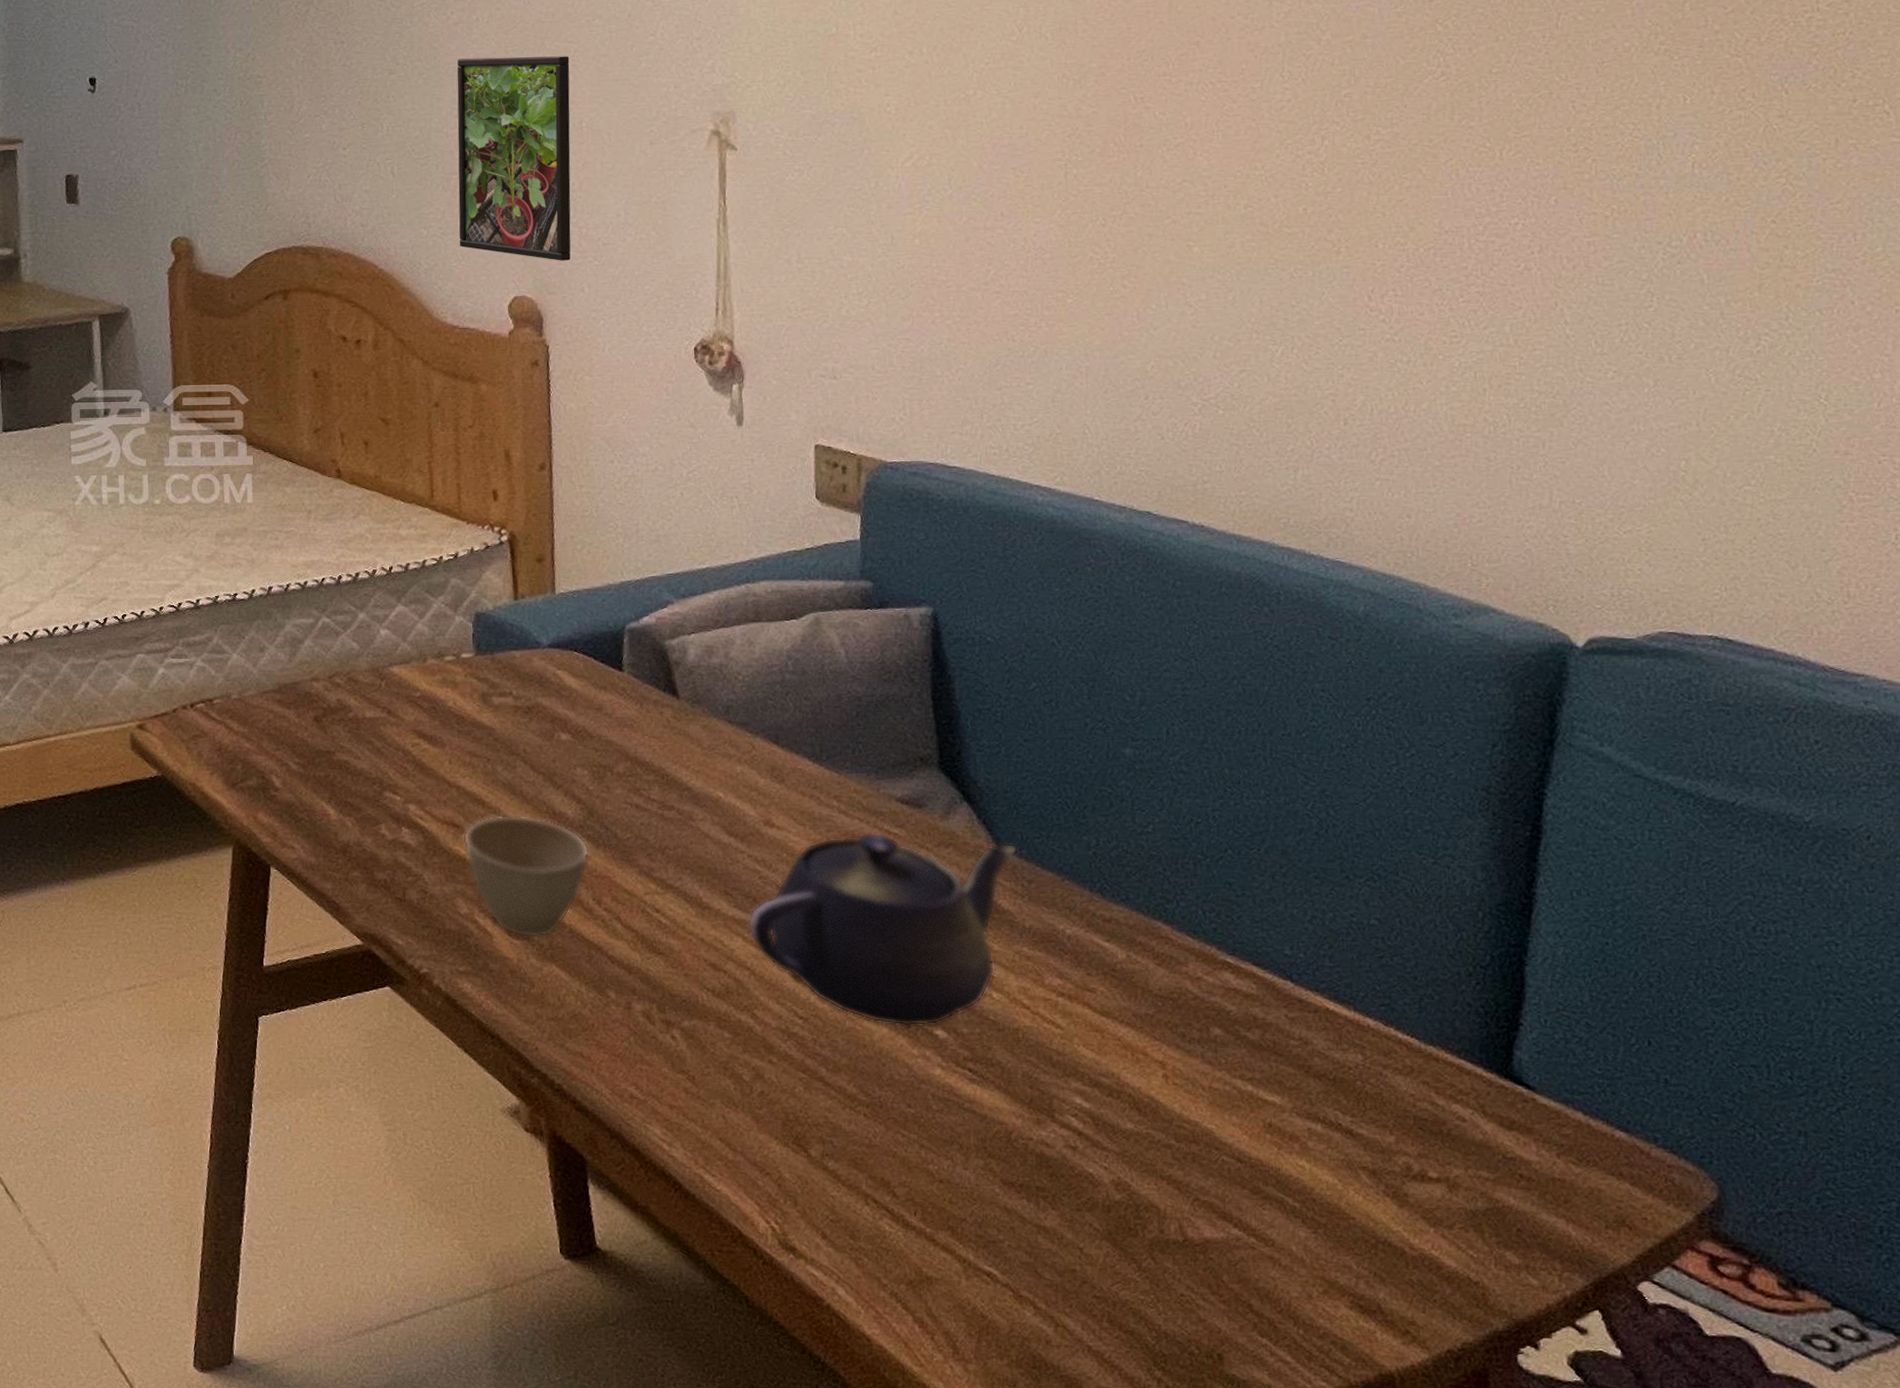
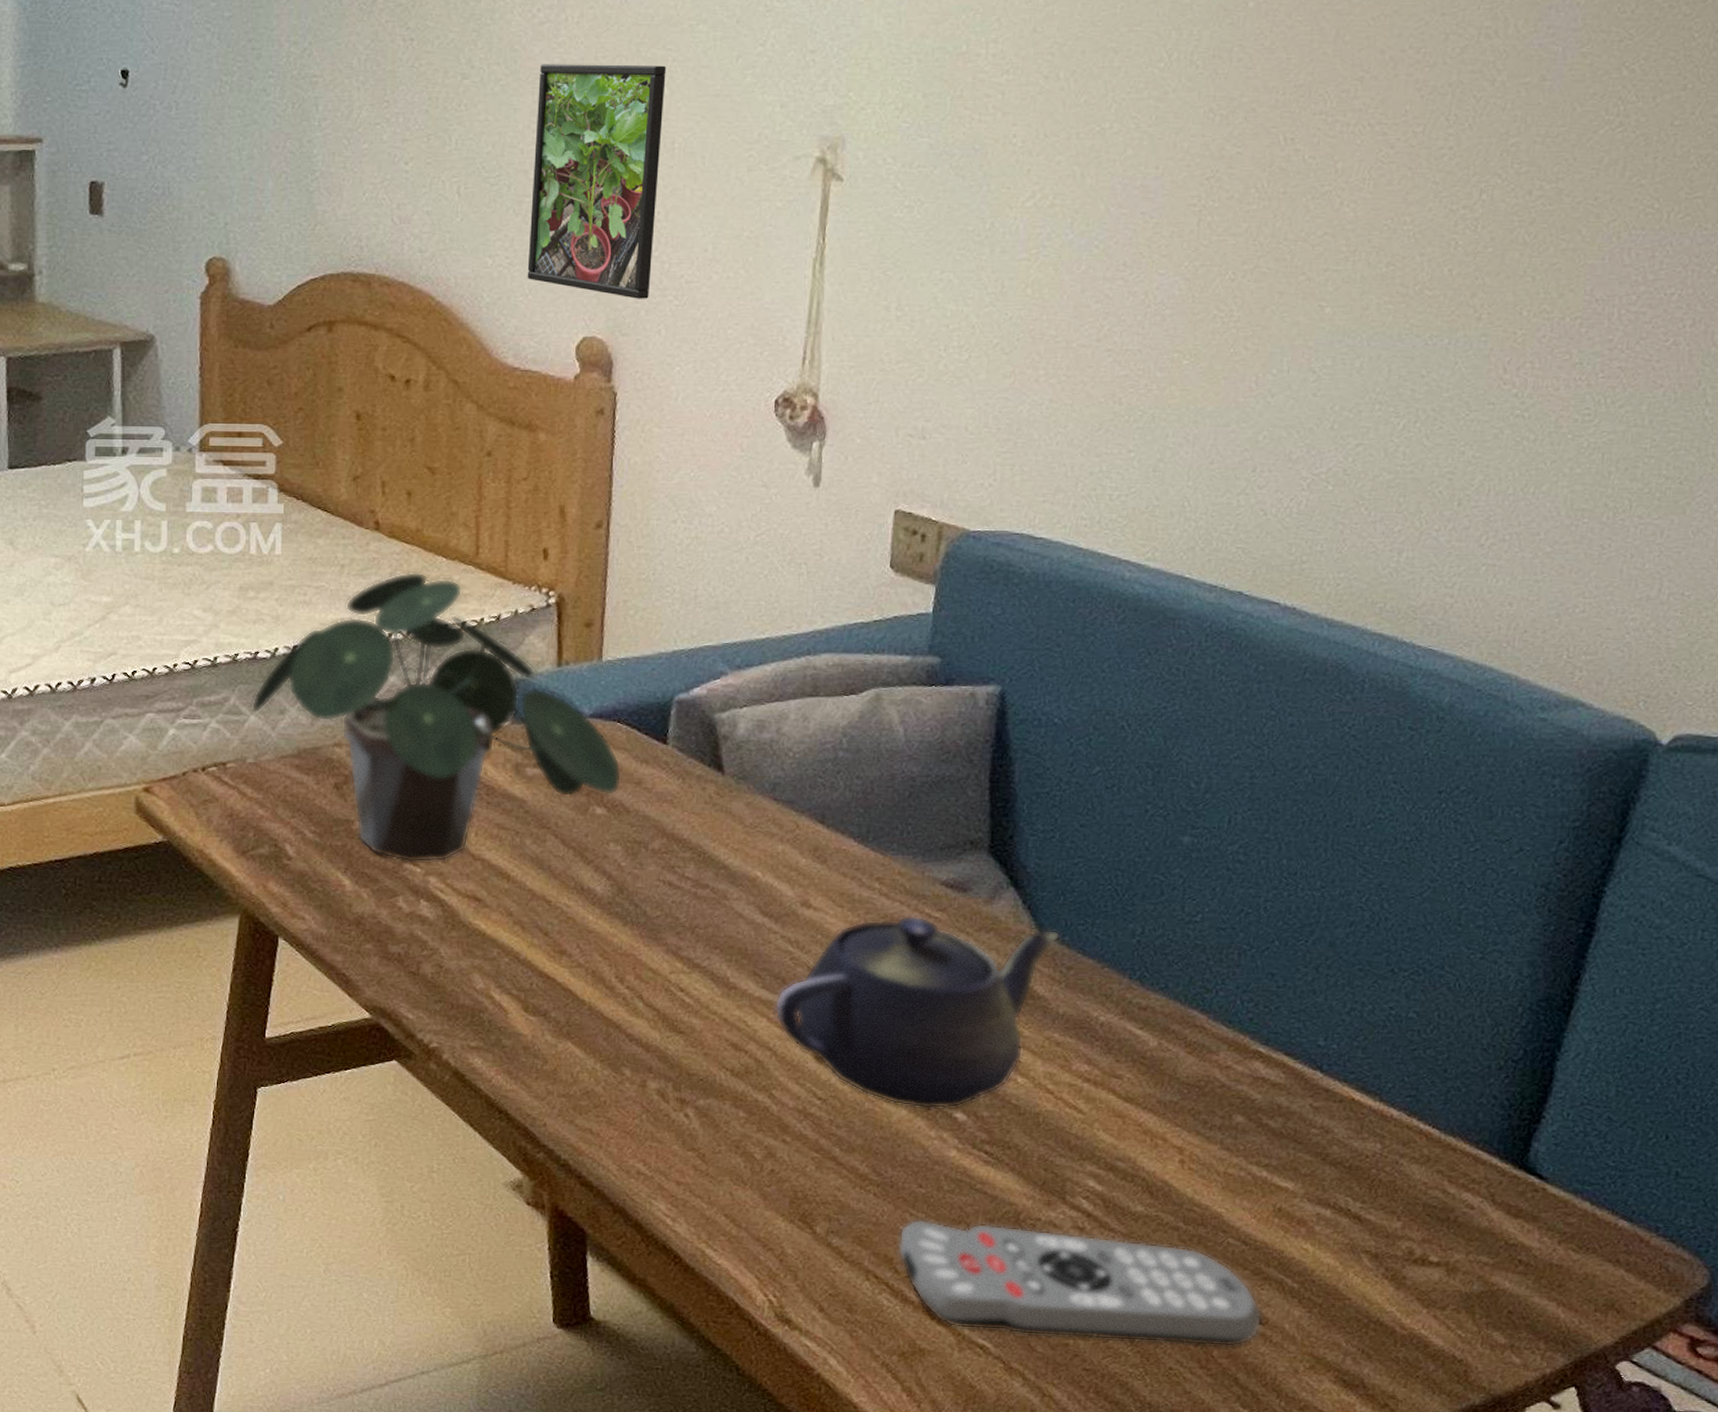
potted plant: none [233,515,583,791] -> present [251,572,622,863]
cup: present [463,815,590,938] -> none [484,889,616,1015]
remote control: none [893,1140,1269,1271] -> present [897,1219,1263,1347]

